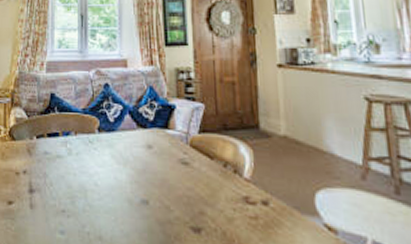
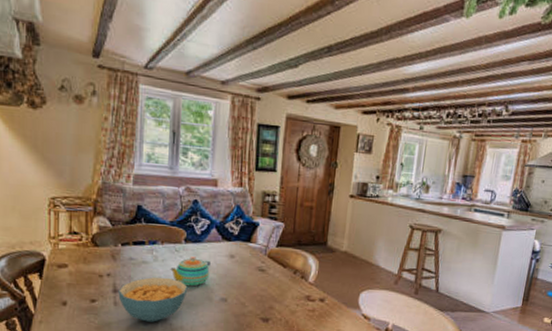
cereal bowl: none [34,173,104,230] -> present [118,277,188,322]
teapot: none [85,148,127,185] -> present [170,256,211,287]

